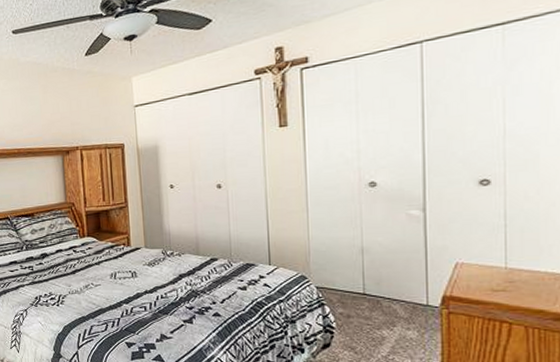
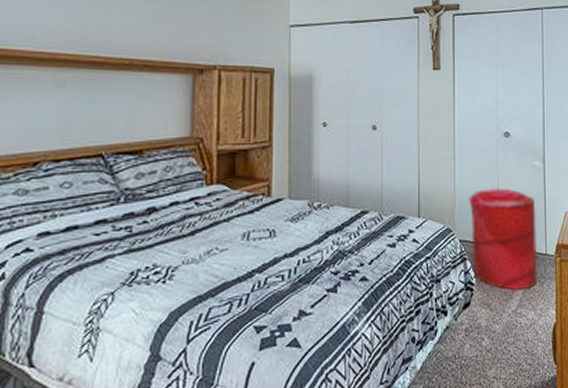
laundry hamper: none [326,238,416,338] -> present [469,188,538,291]

